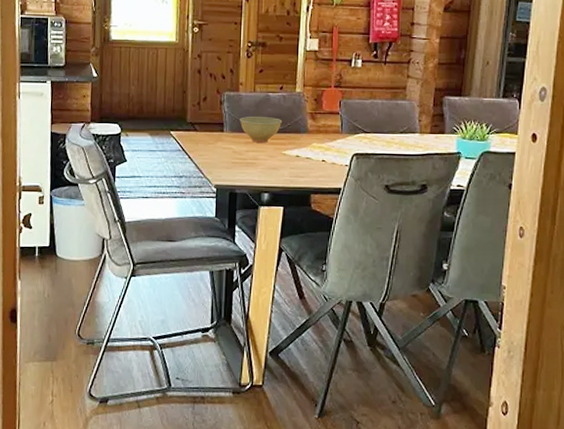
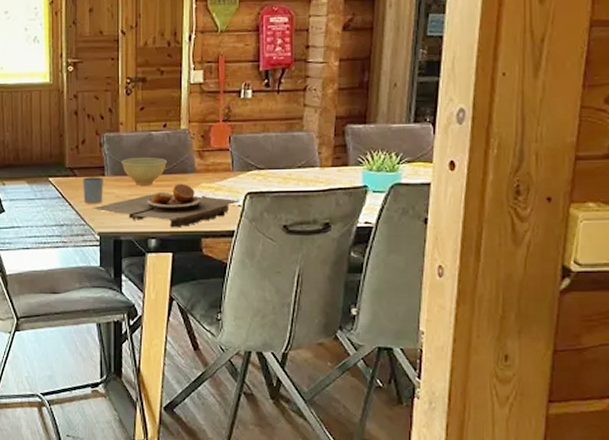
mug: none [202,132,222,158] -> present [83,177,103,204]
plate: none [210,142,346,184] -> present [92,183,239,228]

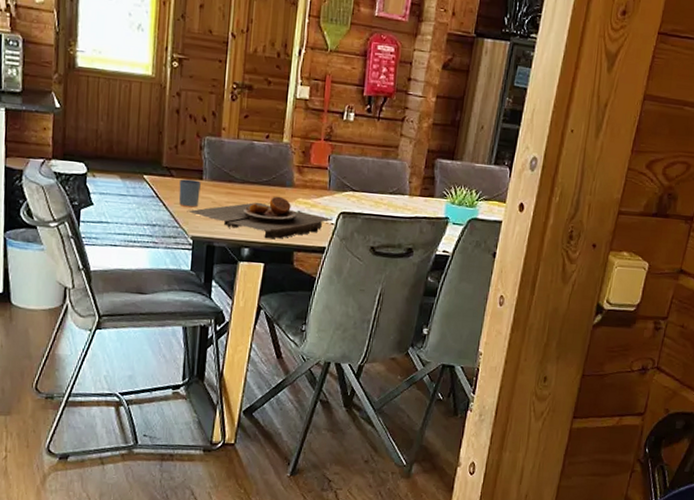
bowl: present [121,158,168,185] -> none [220,165,267,195]

